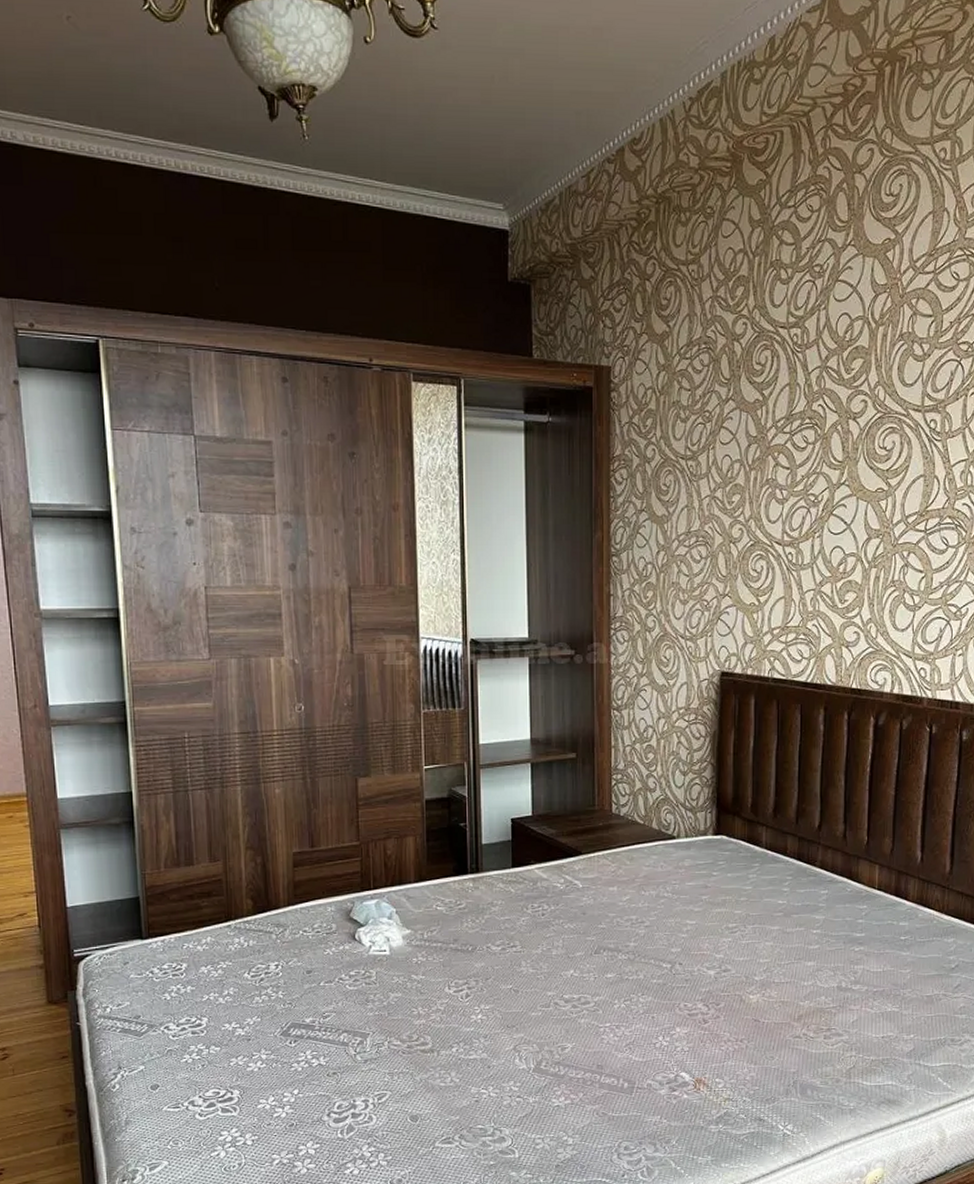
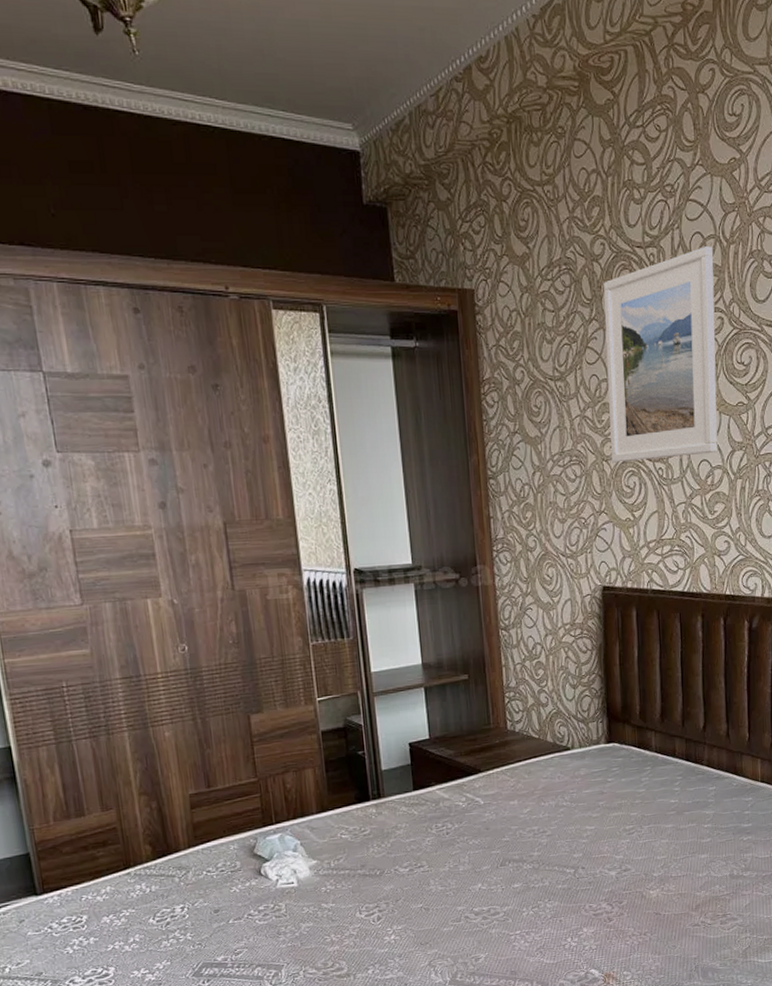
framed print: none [739,328,861,545] -> present [603,246,718,463]

